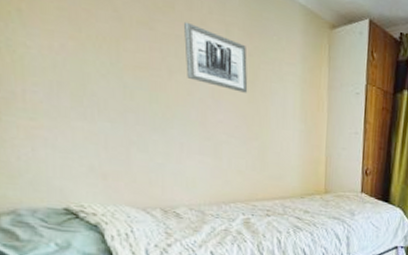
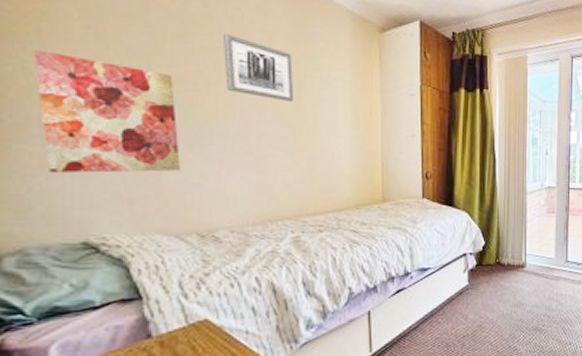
wall art: none [15,28,146,151] -> present [33,49,180,173]

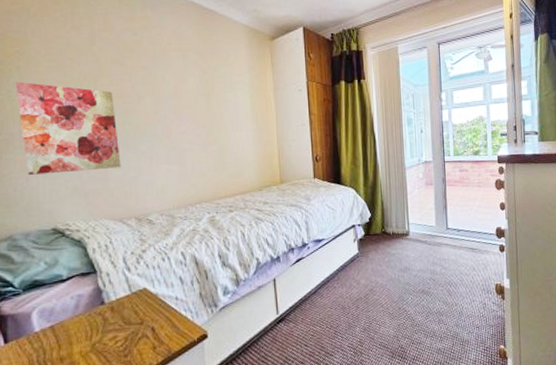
wall art: present [222,33,294,102] -> none [148,54,205,105]

